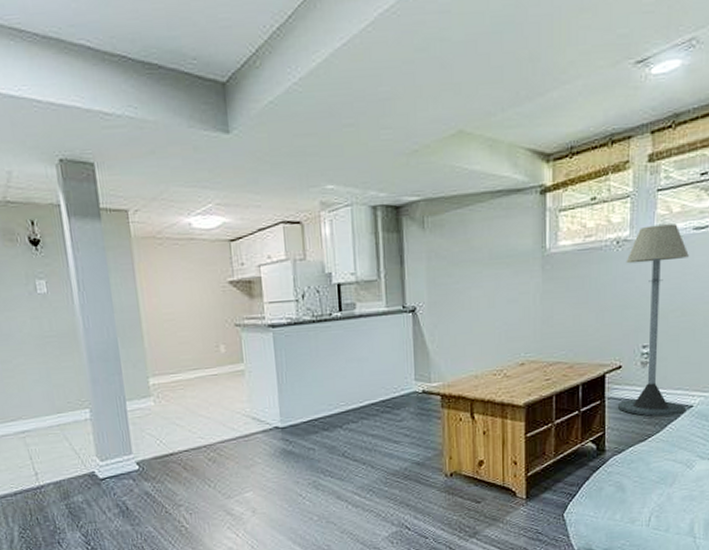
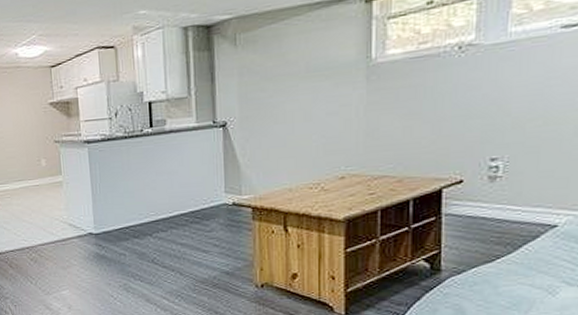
floor lamp: present [618,224,689,417] -> none [458,23,554,236]

